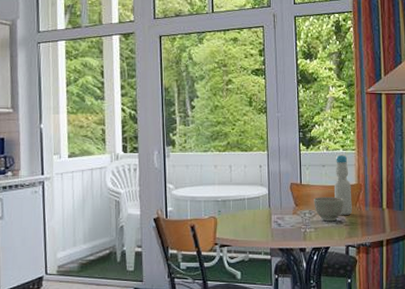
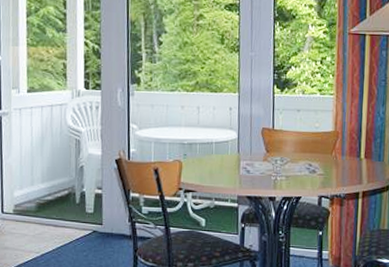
bowl: present [314,197,344,222] -> none [286,143,319,170]
bottle: present [334,154,352,215] -> none [308,99,328,164]

